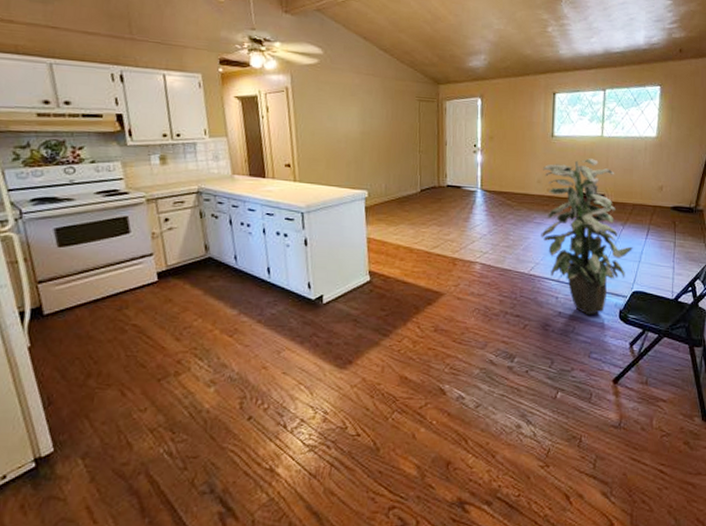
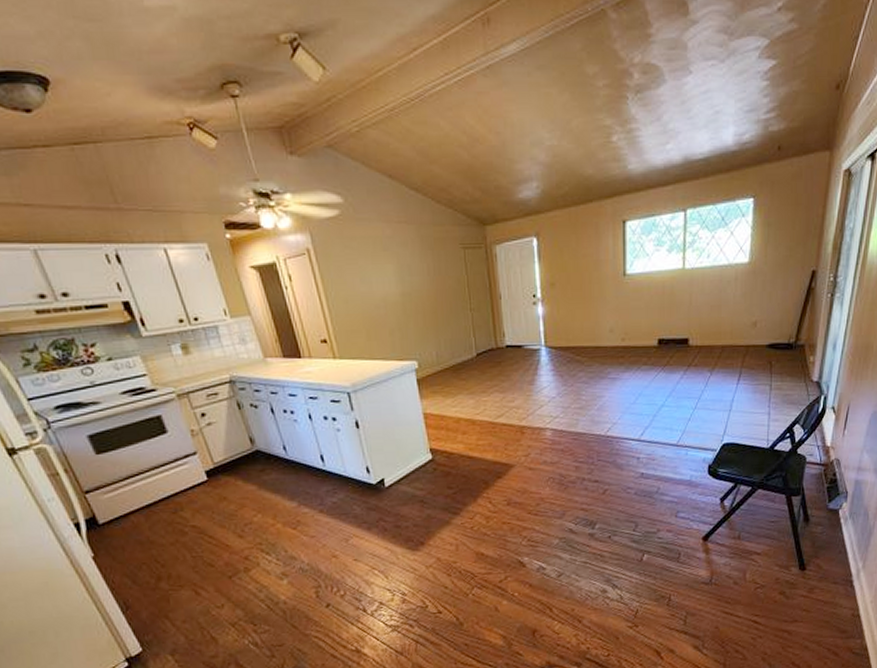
indoor plant: present [541,158,633,315] -> none [614,297,723,474]

